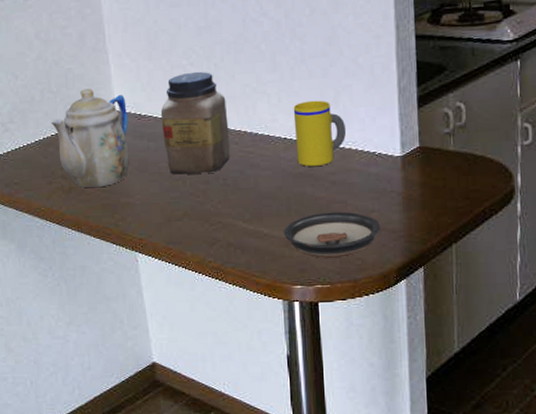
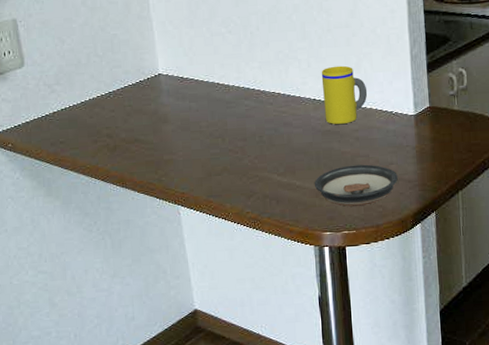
teapot: present [51,88,130,188] -> none [97,53,172,146]
jar: present [160,71,230,175] -> none [201,38,266,133]

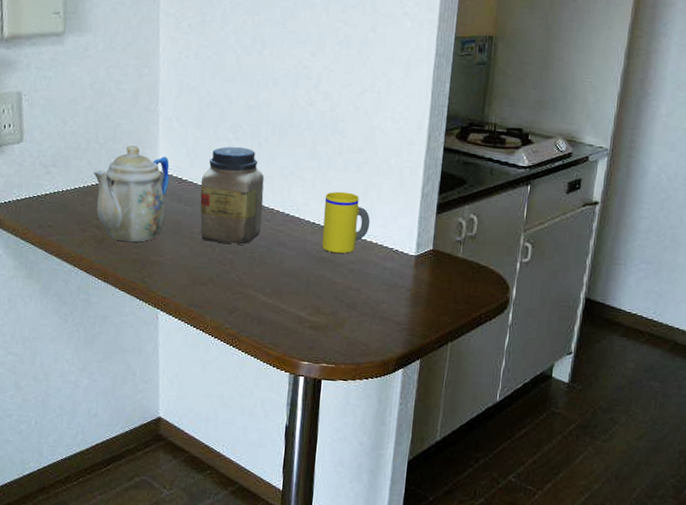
teapot: none [97,53,172,146] -> present [93,145,170,243]
jar: none [201,38,266,133] -> present [200,146,264,245]
saucer: present [314,164,398,207] -> none [299,297,387,341]

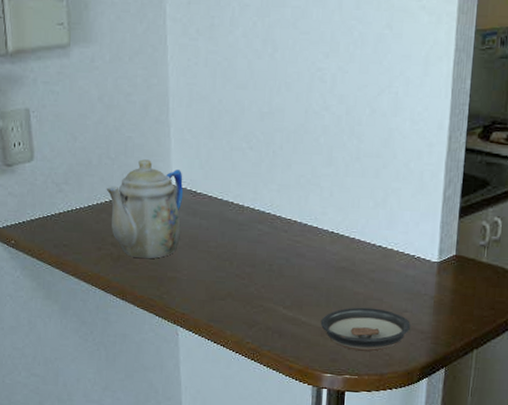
jar: present [200,146,264,245] -> none [215,156,280,257]
saucer: none [299,297,387,341] -> present [320,307,410,352]
mug: present [321,191,371,254] -> none [341,198,391,262]

